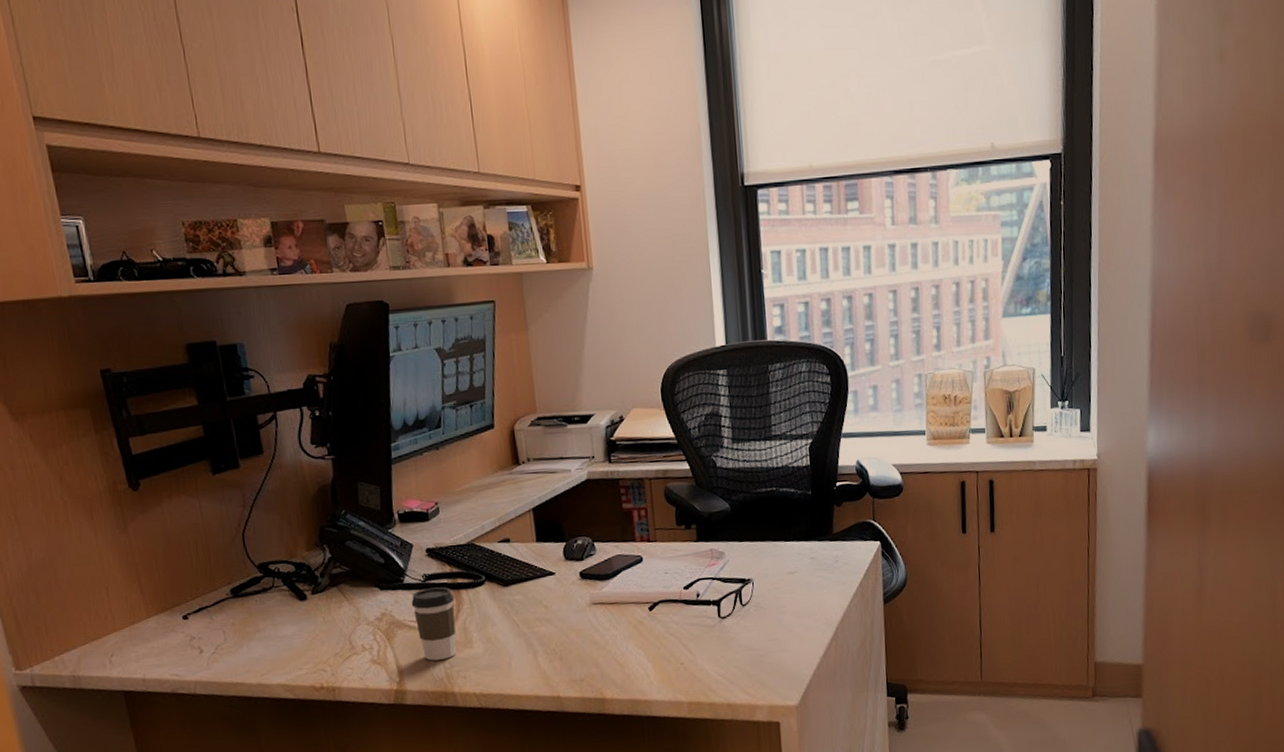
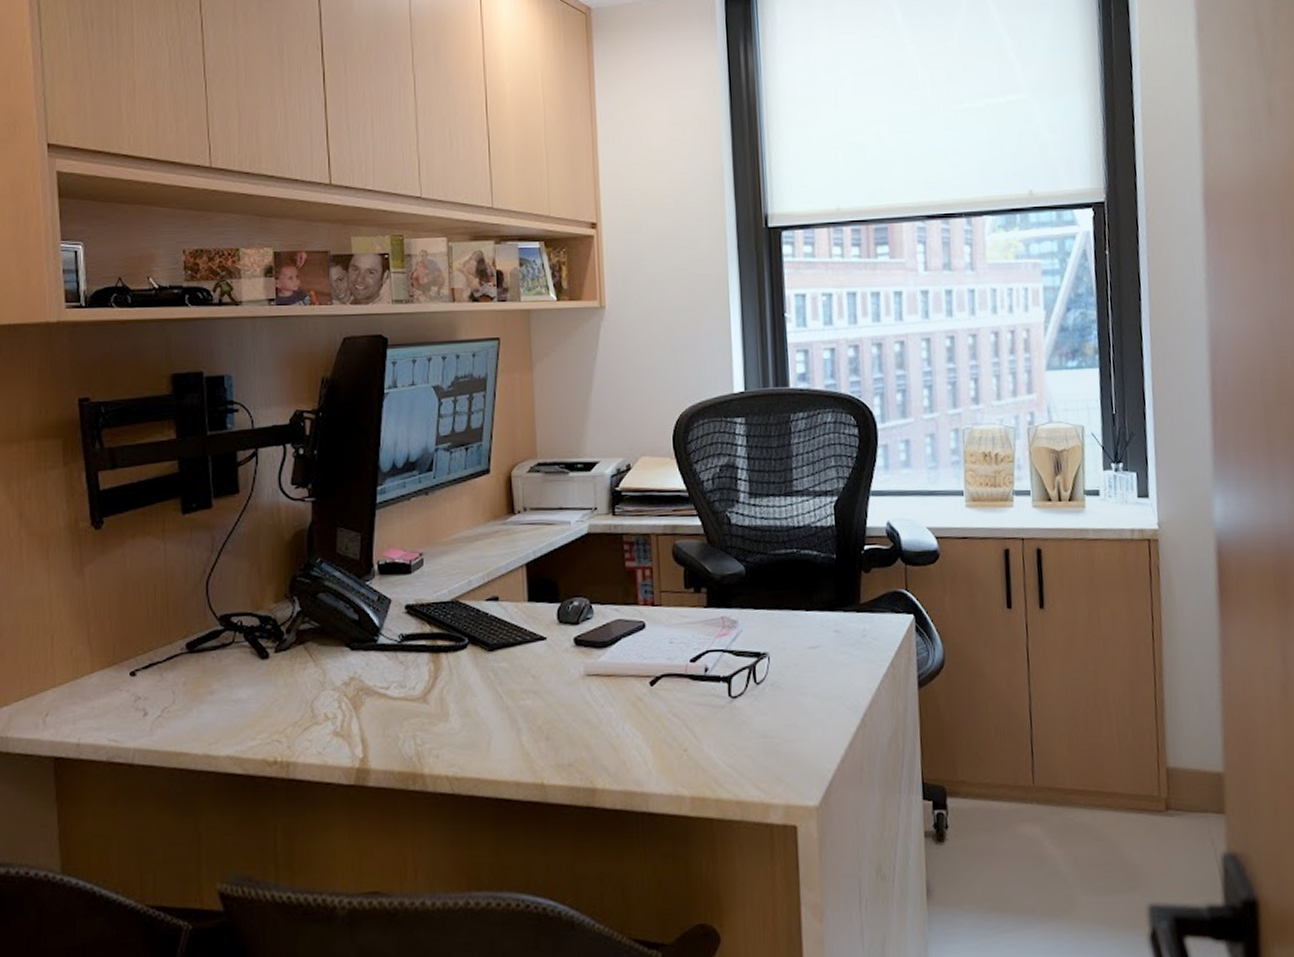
coffee cup: present [411,587,456,661] -> none [384,649,432,735]

